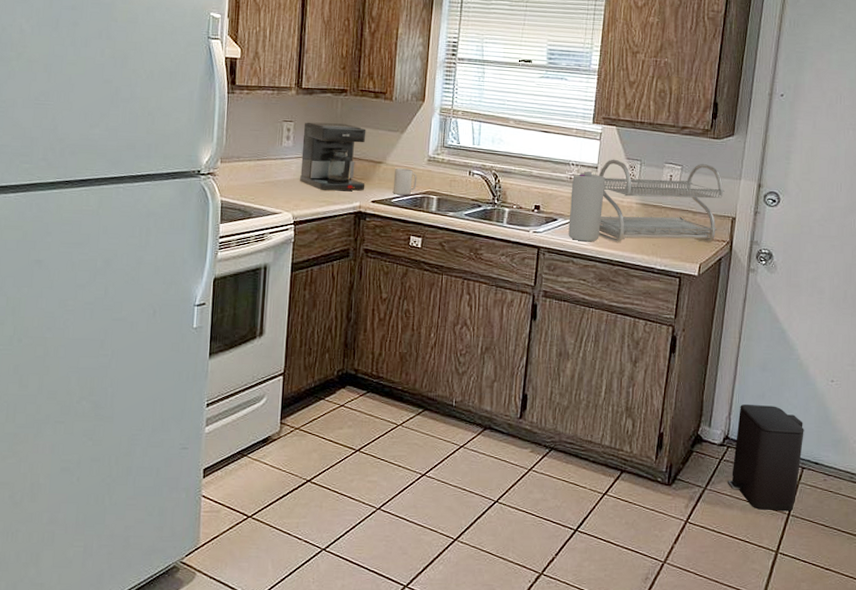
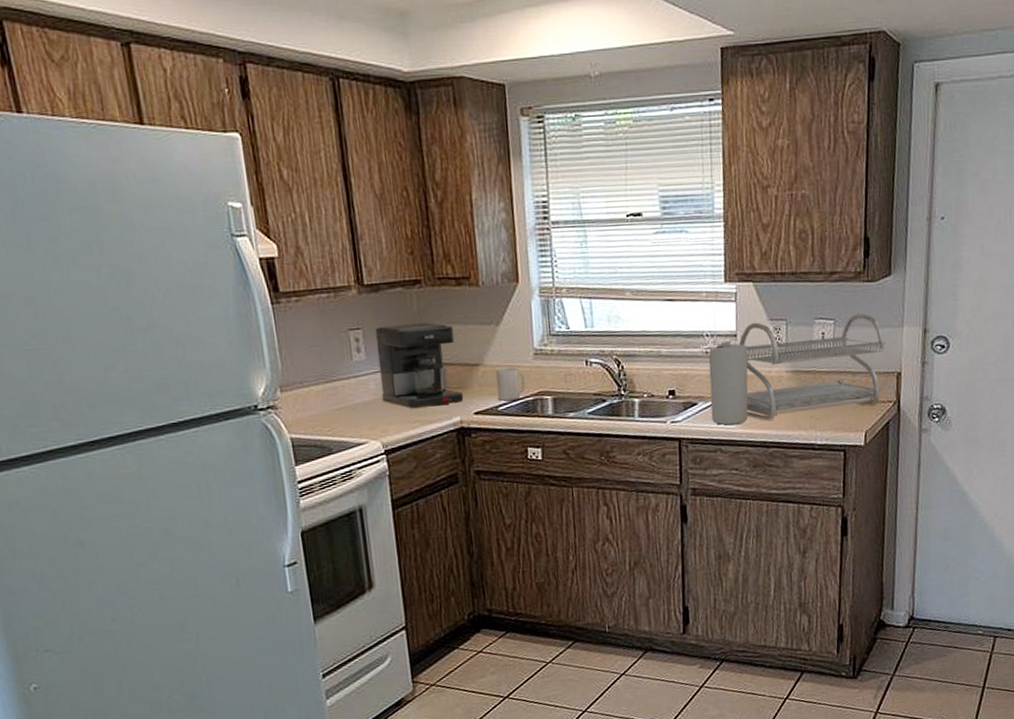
pedal bin: present [727,404,804,511] -> none [916,576,994,688]

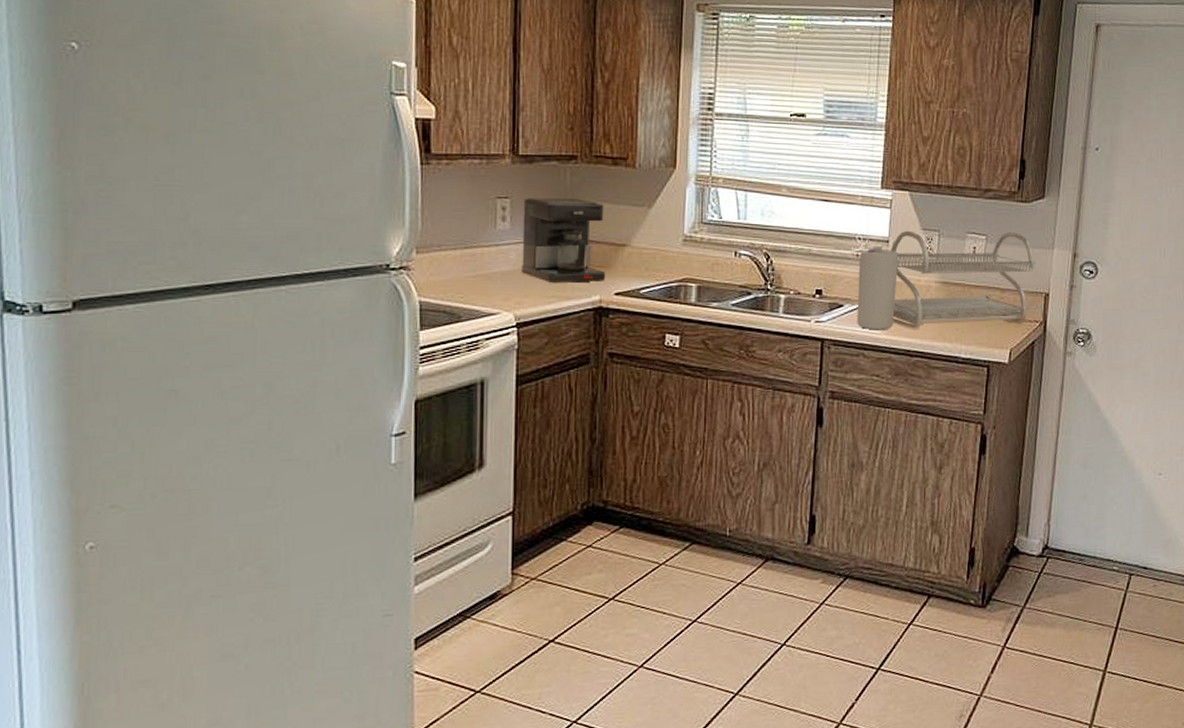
mug: present [496,367,526,401] -> none [641,251,671,285]

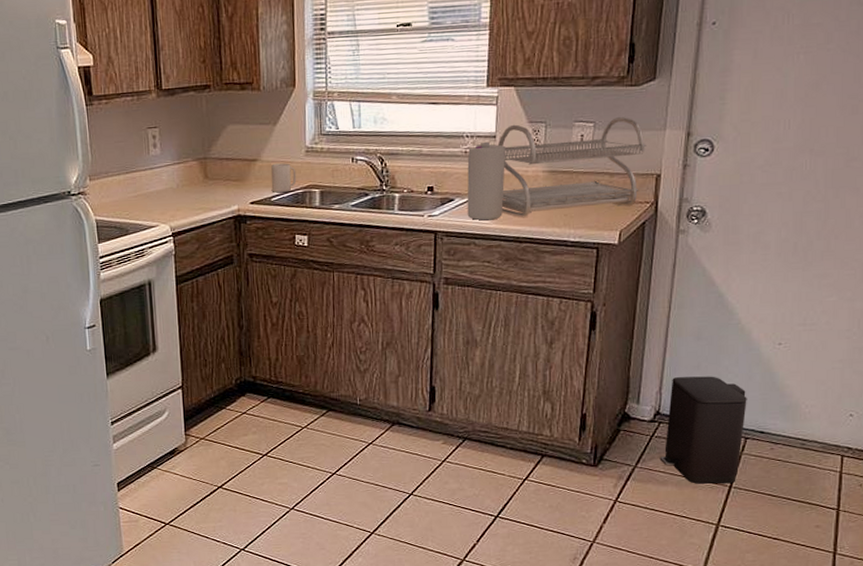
coffee maker: present [522,197,606,284] -> none [169,123,242,198]
mug: none [641,251,671,285] -> present [270,163,297,193]
pedal bin: none [1048,507,1131,626] -> present [659,376,747,484]

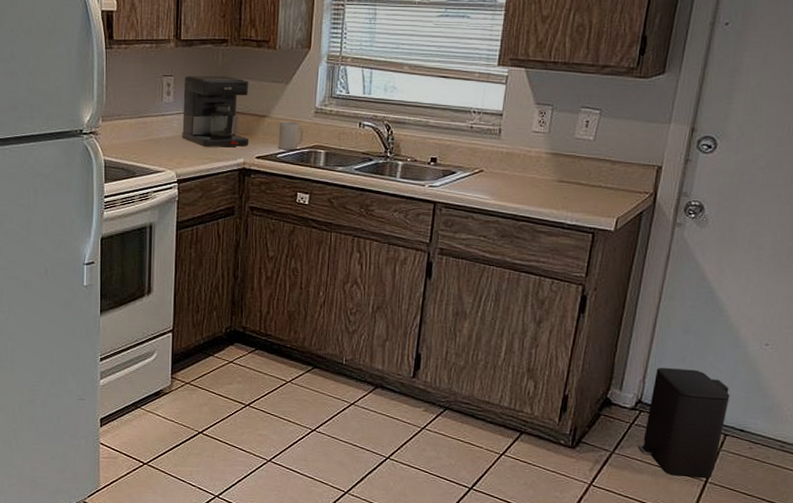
coffee maker: none [169,123,242,198] -> present [182,76,249,148]
paper towel holder: present [467,141,506,221] -> none [467,119,512,196]
dish rack: present [498,116,647,218] -> none [501,104,651,197]

